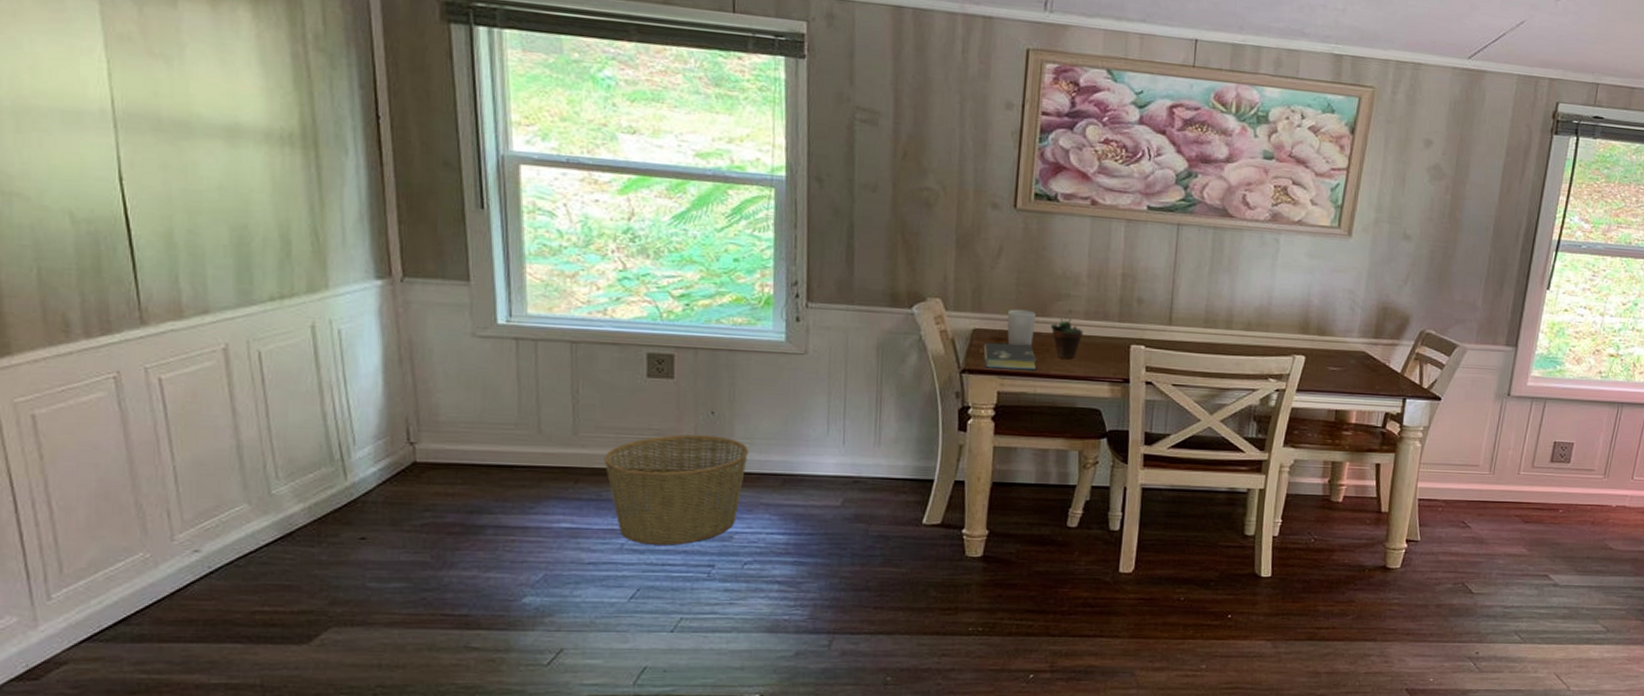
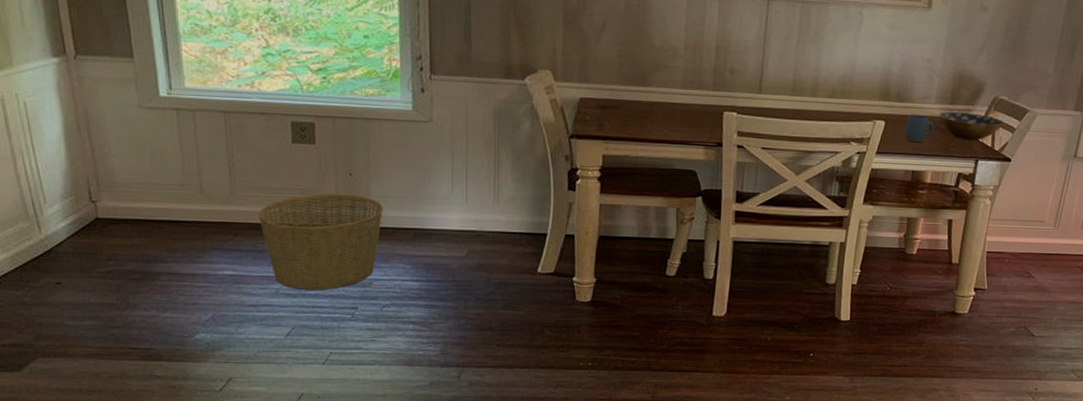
book: present [983,342,1037,371] -> none [589,110,638,136]
candle holder: present [1007,309,1036,346] -> none [611,79,637,113]
succulent plant: present [1051,308,1084,359] -> none [651,78,681,125]
mug: none [1327,348,1358,380] -> present [905,113,934,143]
bowl: none [1362,345,1431,378] -> present [939,111,1003,141]

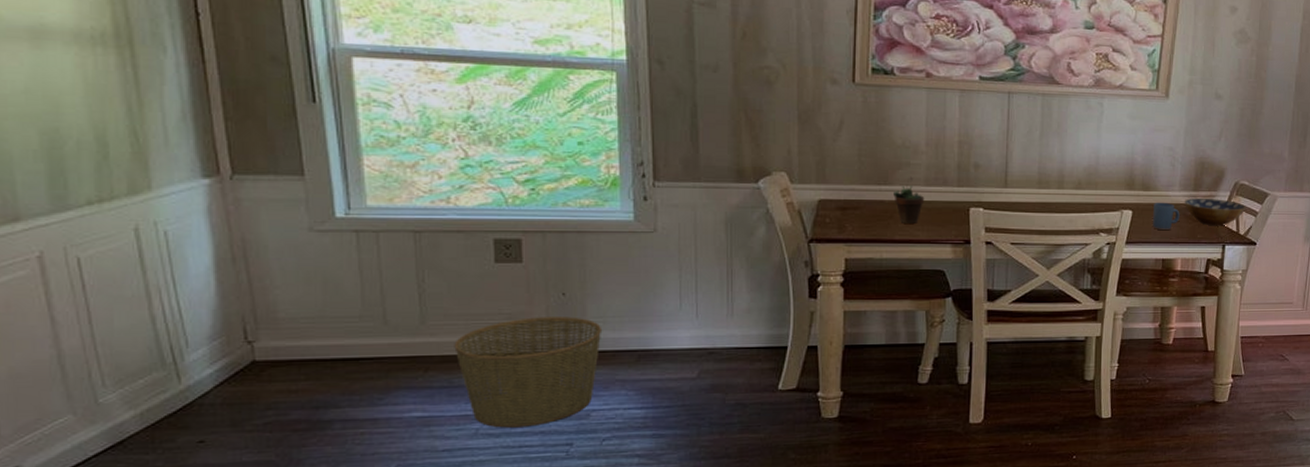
succulent plant: none [651,78,681,125] -> present [894,176,925,224]

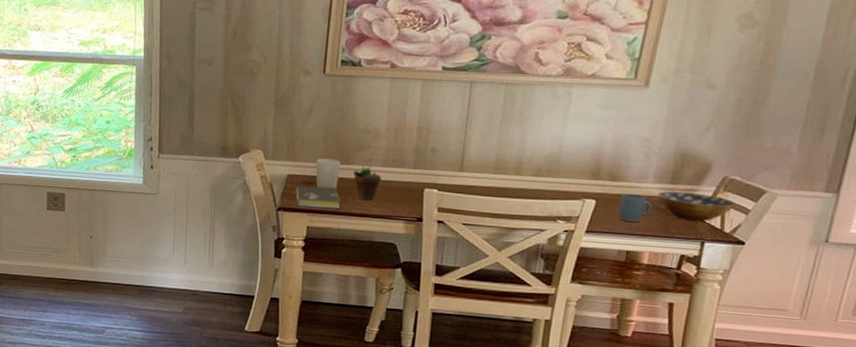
basket: present [454,317,603,428] -> none [19,252,117,334]
book: none [829,212,882,237] -> present [295,185,341,210]
candle holder: none [851,179,879,214] -> present [315,158,341,189]

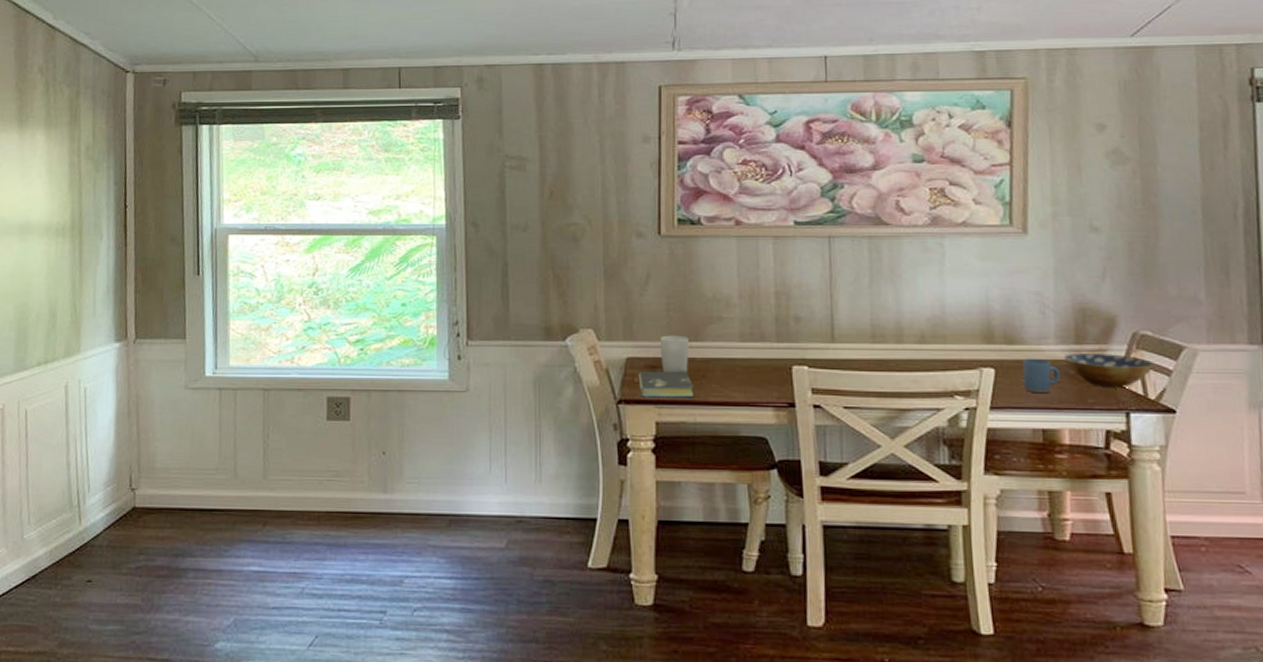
succulent plant: present [353,157,382,200] -> none [706,331,740,384]

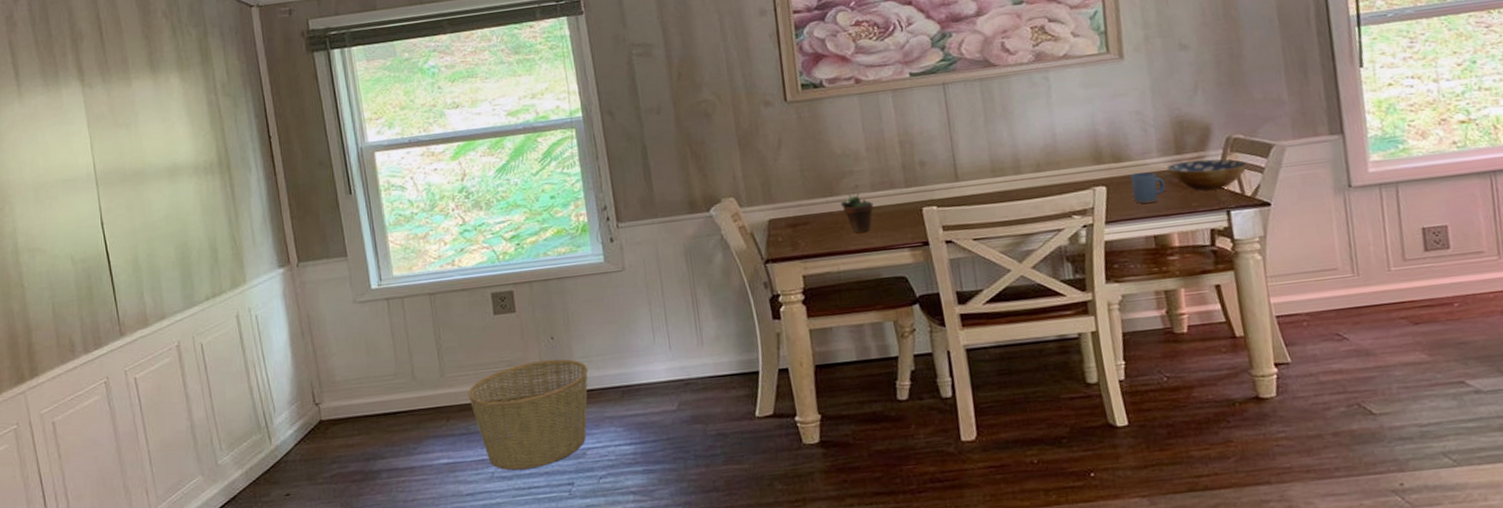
basket: none [289,475,418,590] -> present [468,358,589,471]
book: present [638,370,695,398] -> none [781,225,836,255]
candle holder: present [659,335,689,372] -> none [797,192,827,229]
succulent plant: none [706,331,740,384] -> present [841,183,874,233]

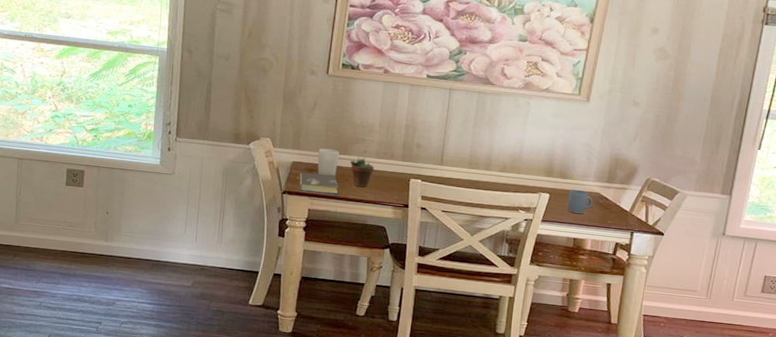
basket: present [468,358,589,471] -> none [33,227,130,306]
book: none [781,225,836,255] -> present [299,172,338,195]
candle holder: none [797,192,827,229] -> present [317,148,340,176]
bowl: present [1166,159,1247,191] -> none [597,188,656,216]

